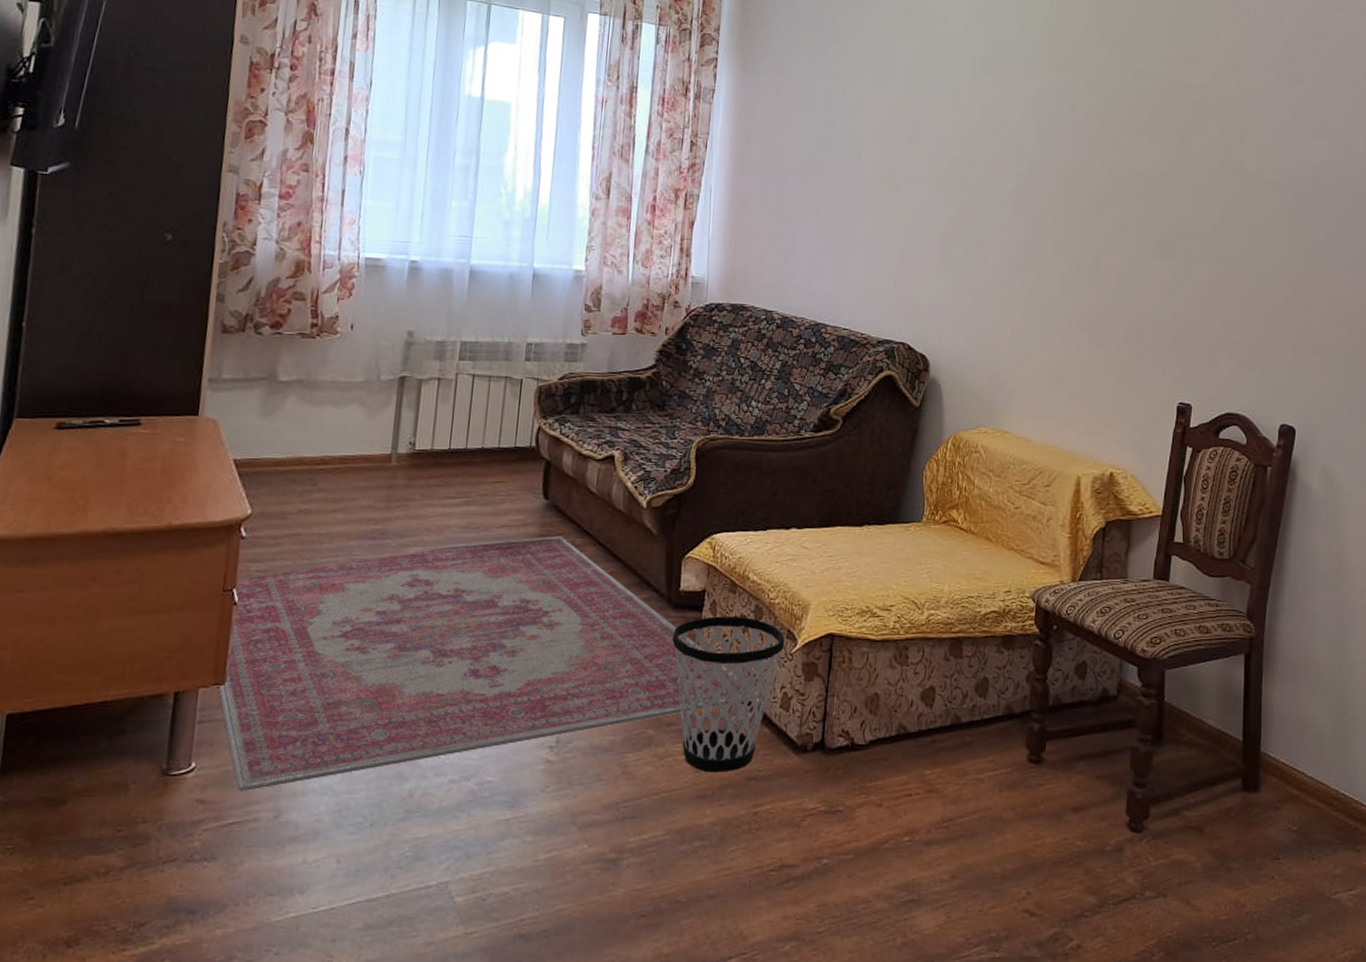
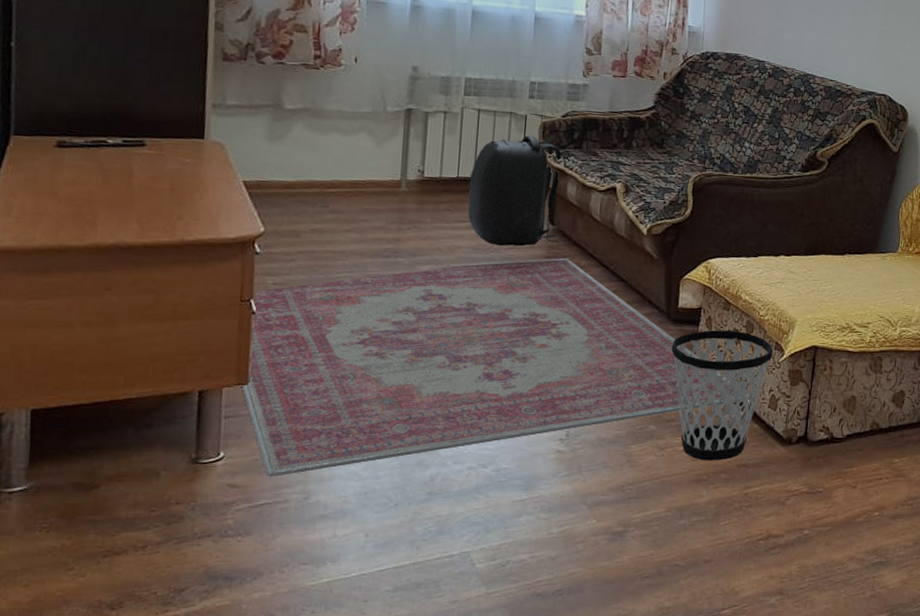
backpack: none [458,401,560,524] -> present [468,135,566,247]

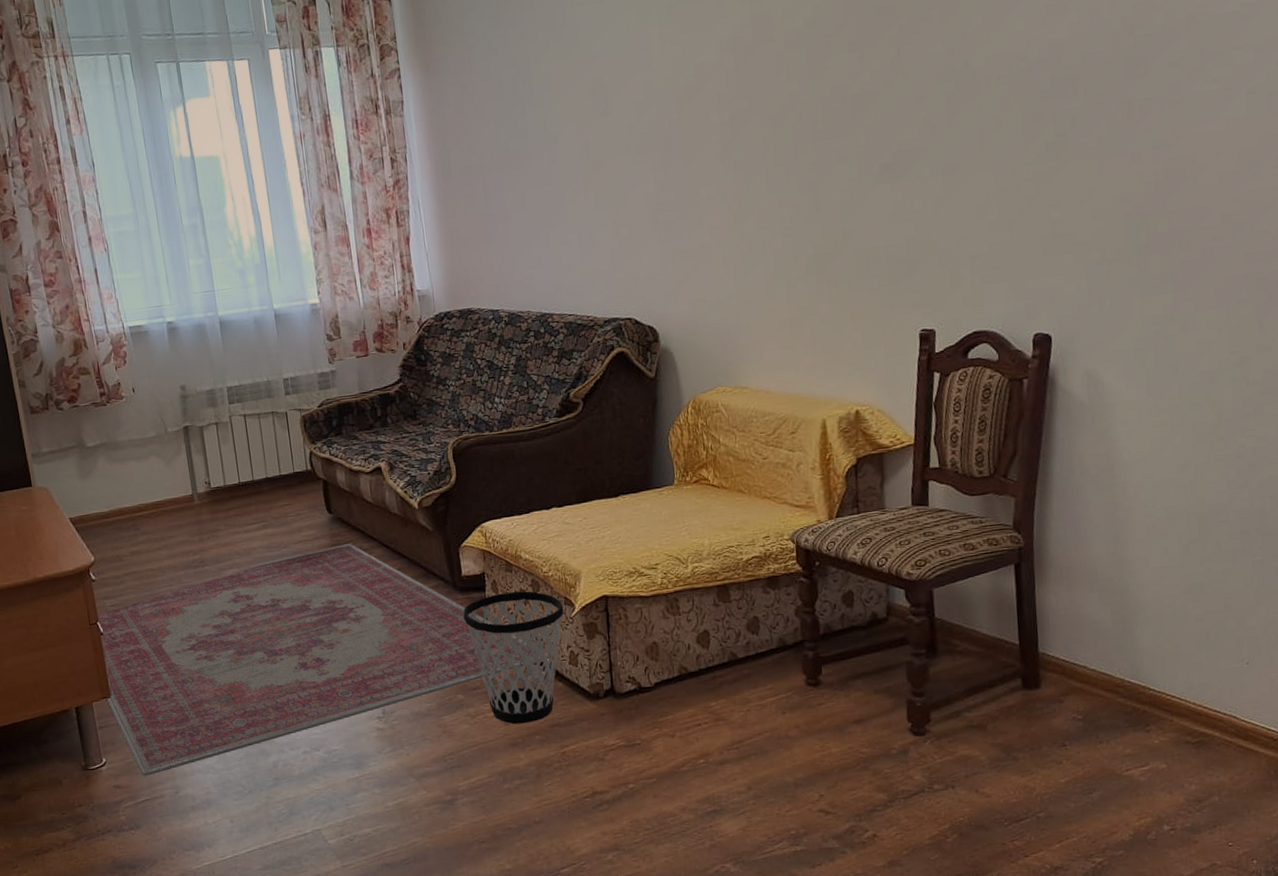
backpack: present [468,135,566,247] -> none [249,431,346,542]

